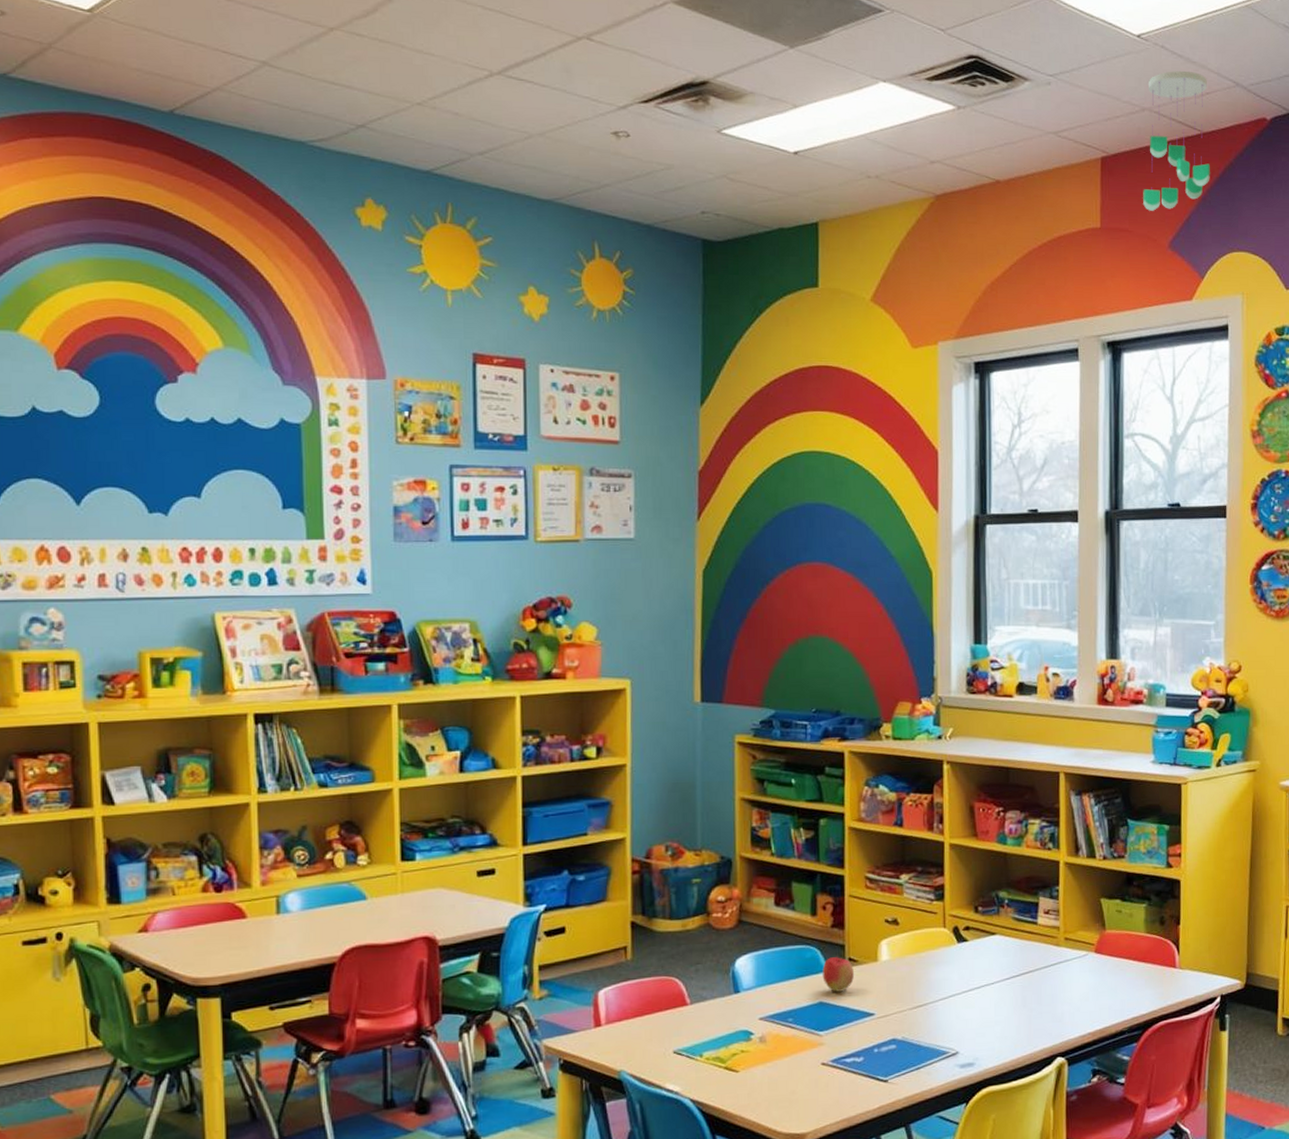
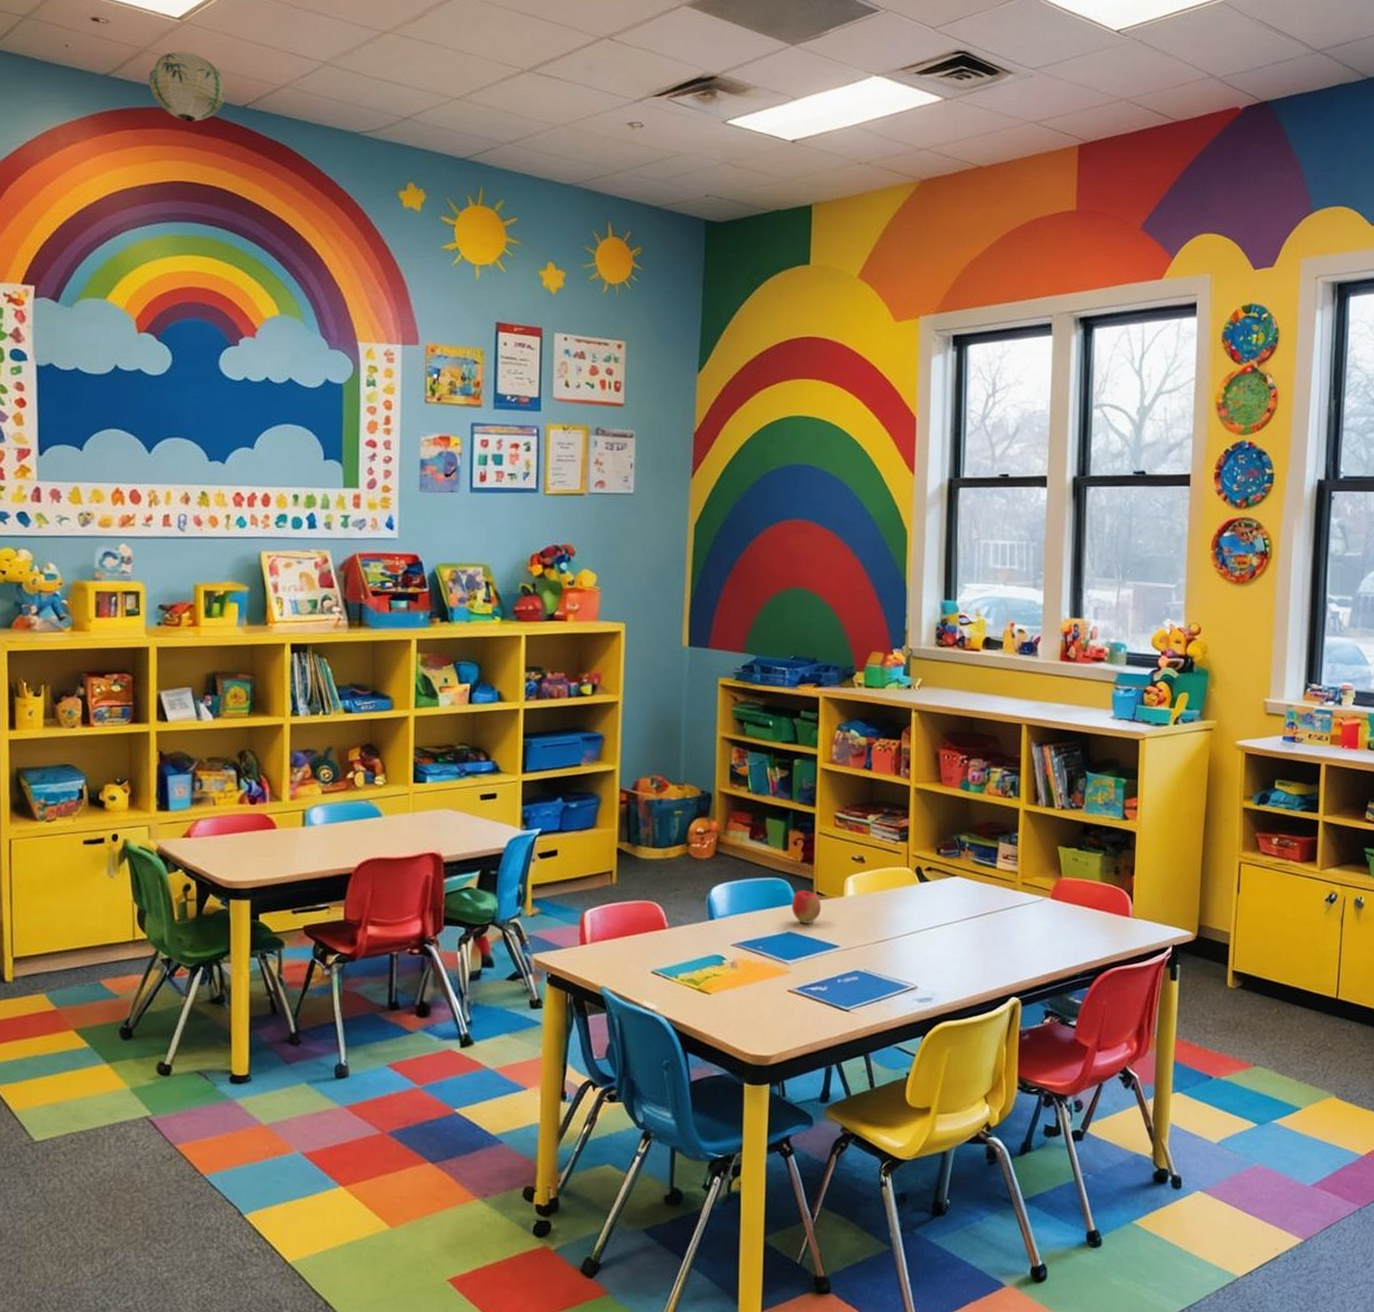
paper lantern: none [55,48,148,129] -> present [148,51,225,122]
ceiling mobile: present [1143,70,1210,211] -> none [1118,63,1183,195]

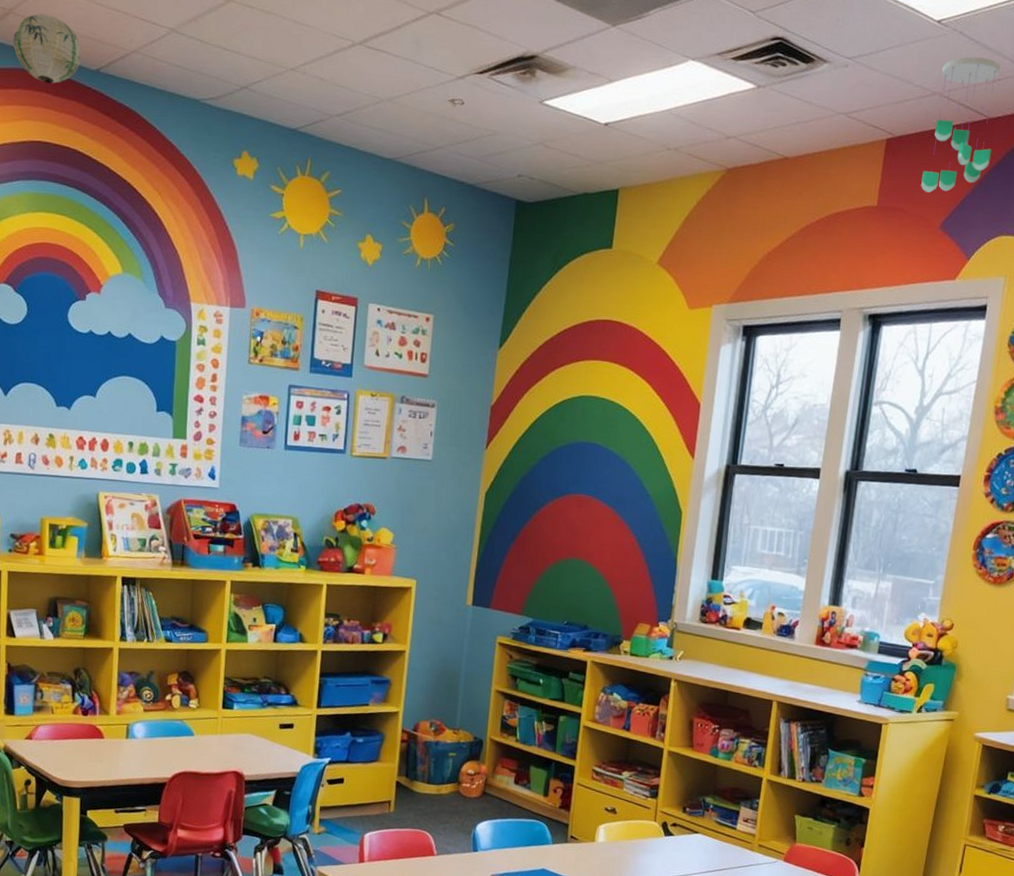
apple: present [791,890,822,923] -> none [547,833,574,863]
ceiling mobile: none [1118,63,1183,195] -> present [921,56,1001,193]

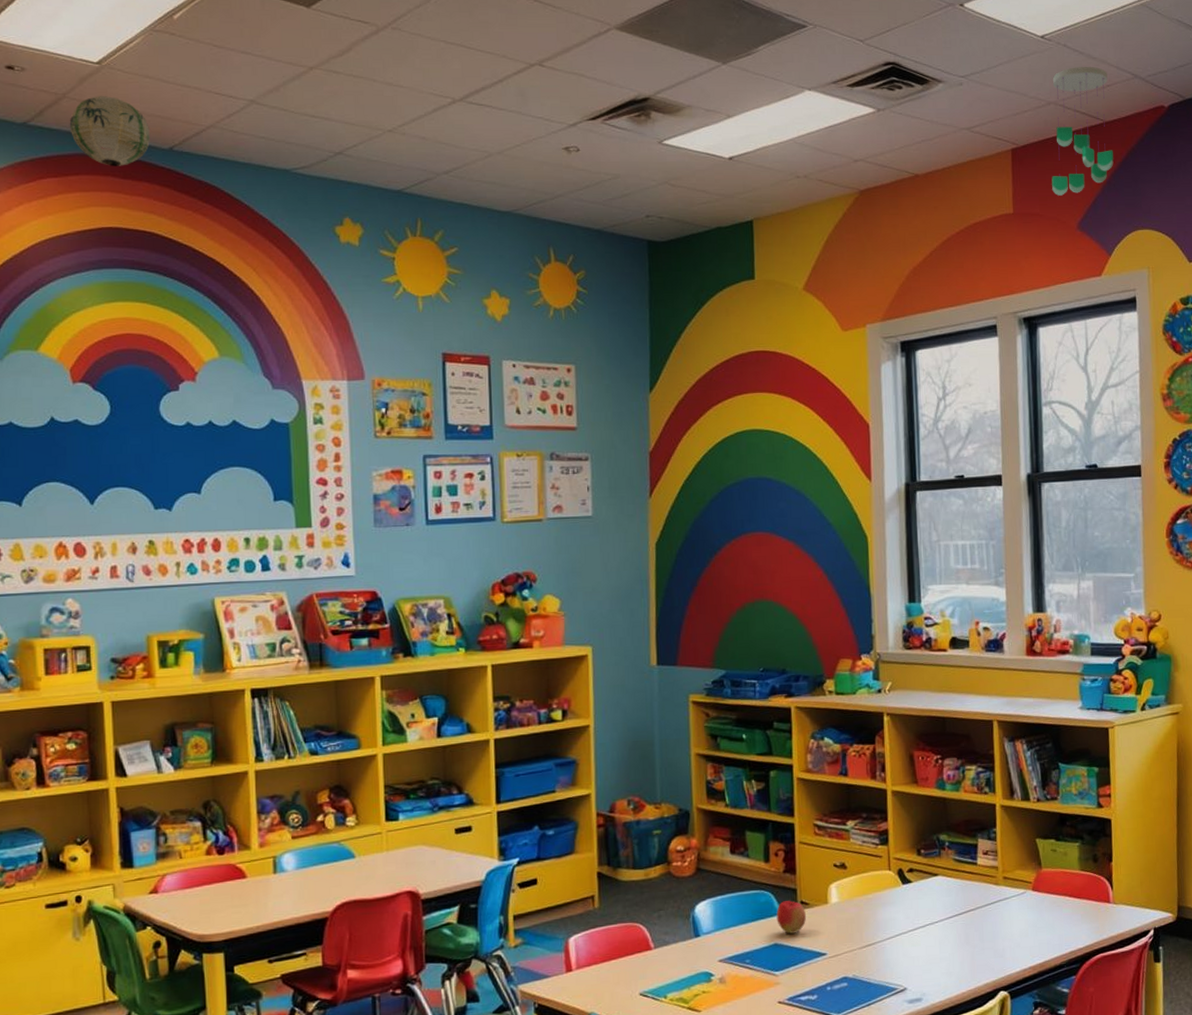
apple: none [547,833,574,863] -> present [776,900,807,934]

